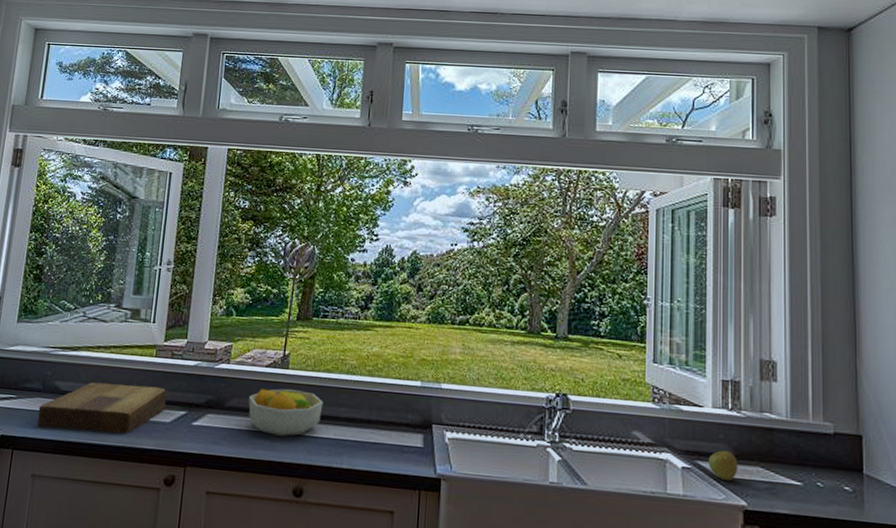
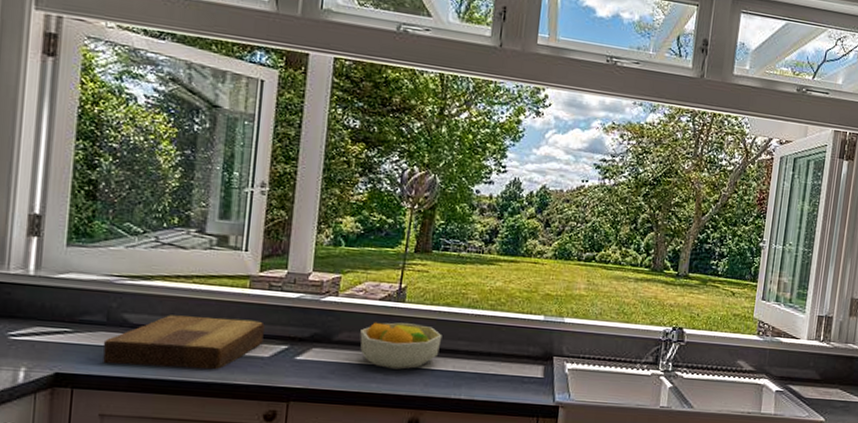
apple: present [708,450,738,481] -> none [797,375,822,401]

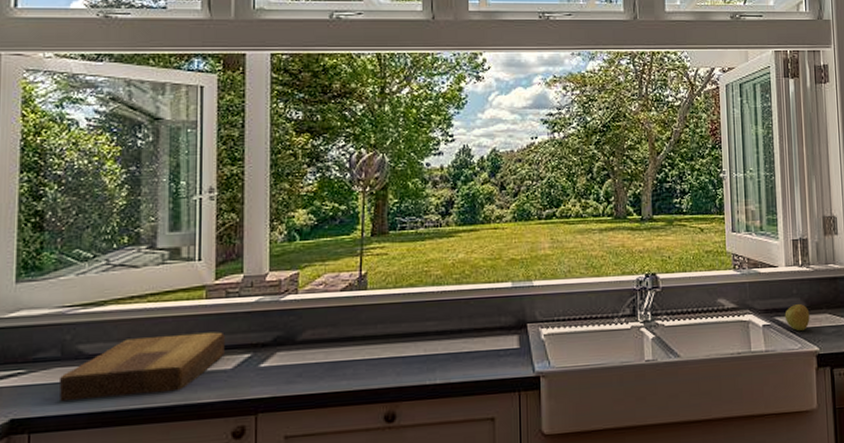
fruit bowl: present [360,322,442,370] -> none [324,310,409,363]
apple: none [797,375,822,401] -> present [784,303,810,331]

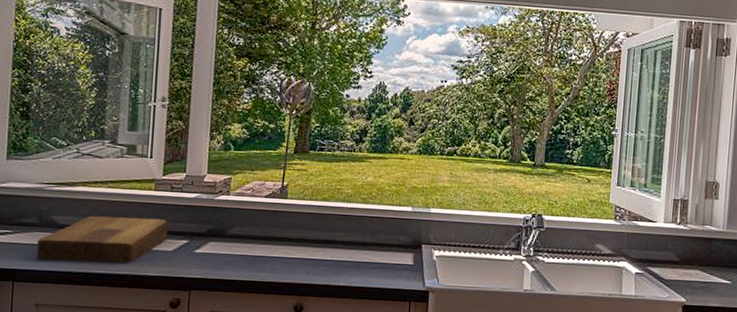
apple: present [784,303,810,331] -> none [657,257,681,282]

